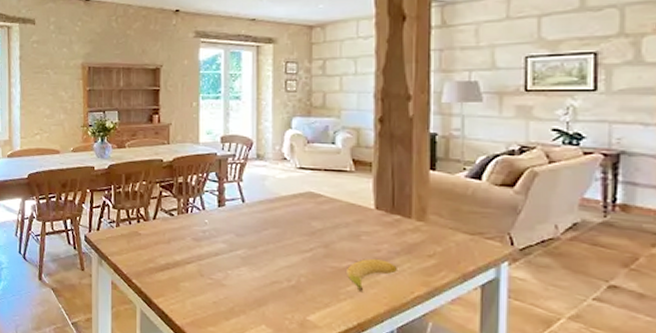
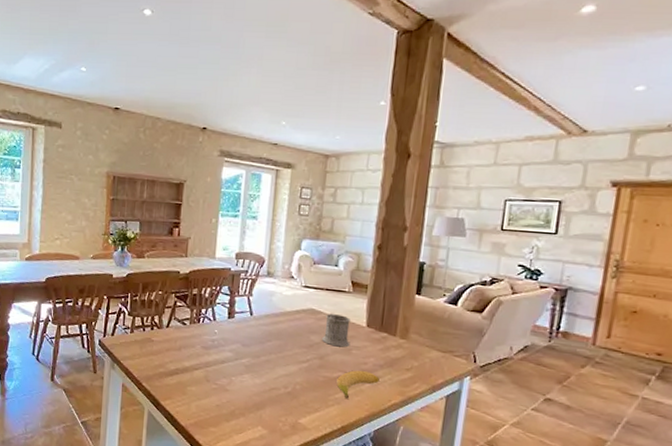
mug: none [325,195,358,233] -> present [322,313,350,347]

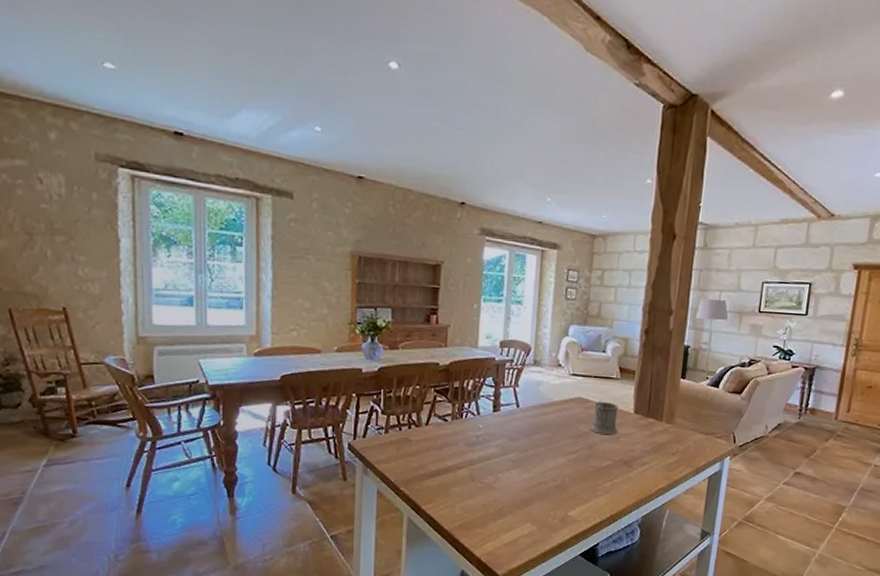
banana: present [336,370,380,400] -> none [605,458,647,488]

